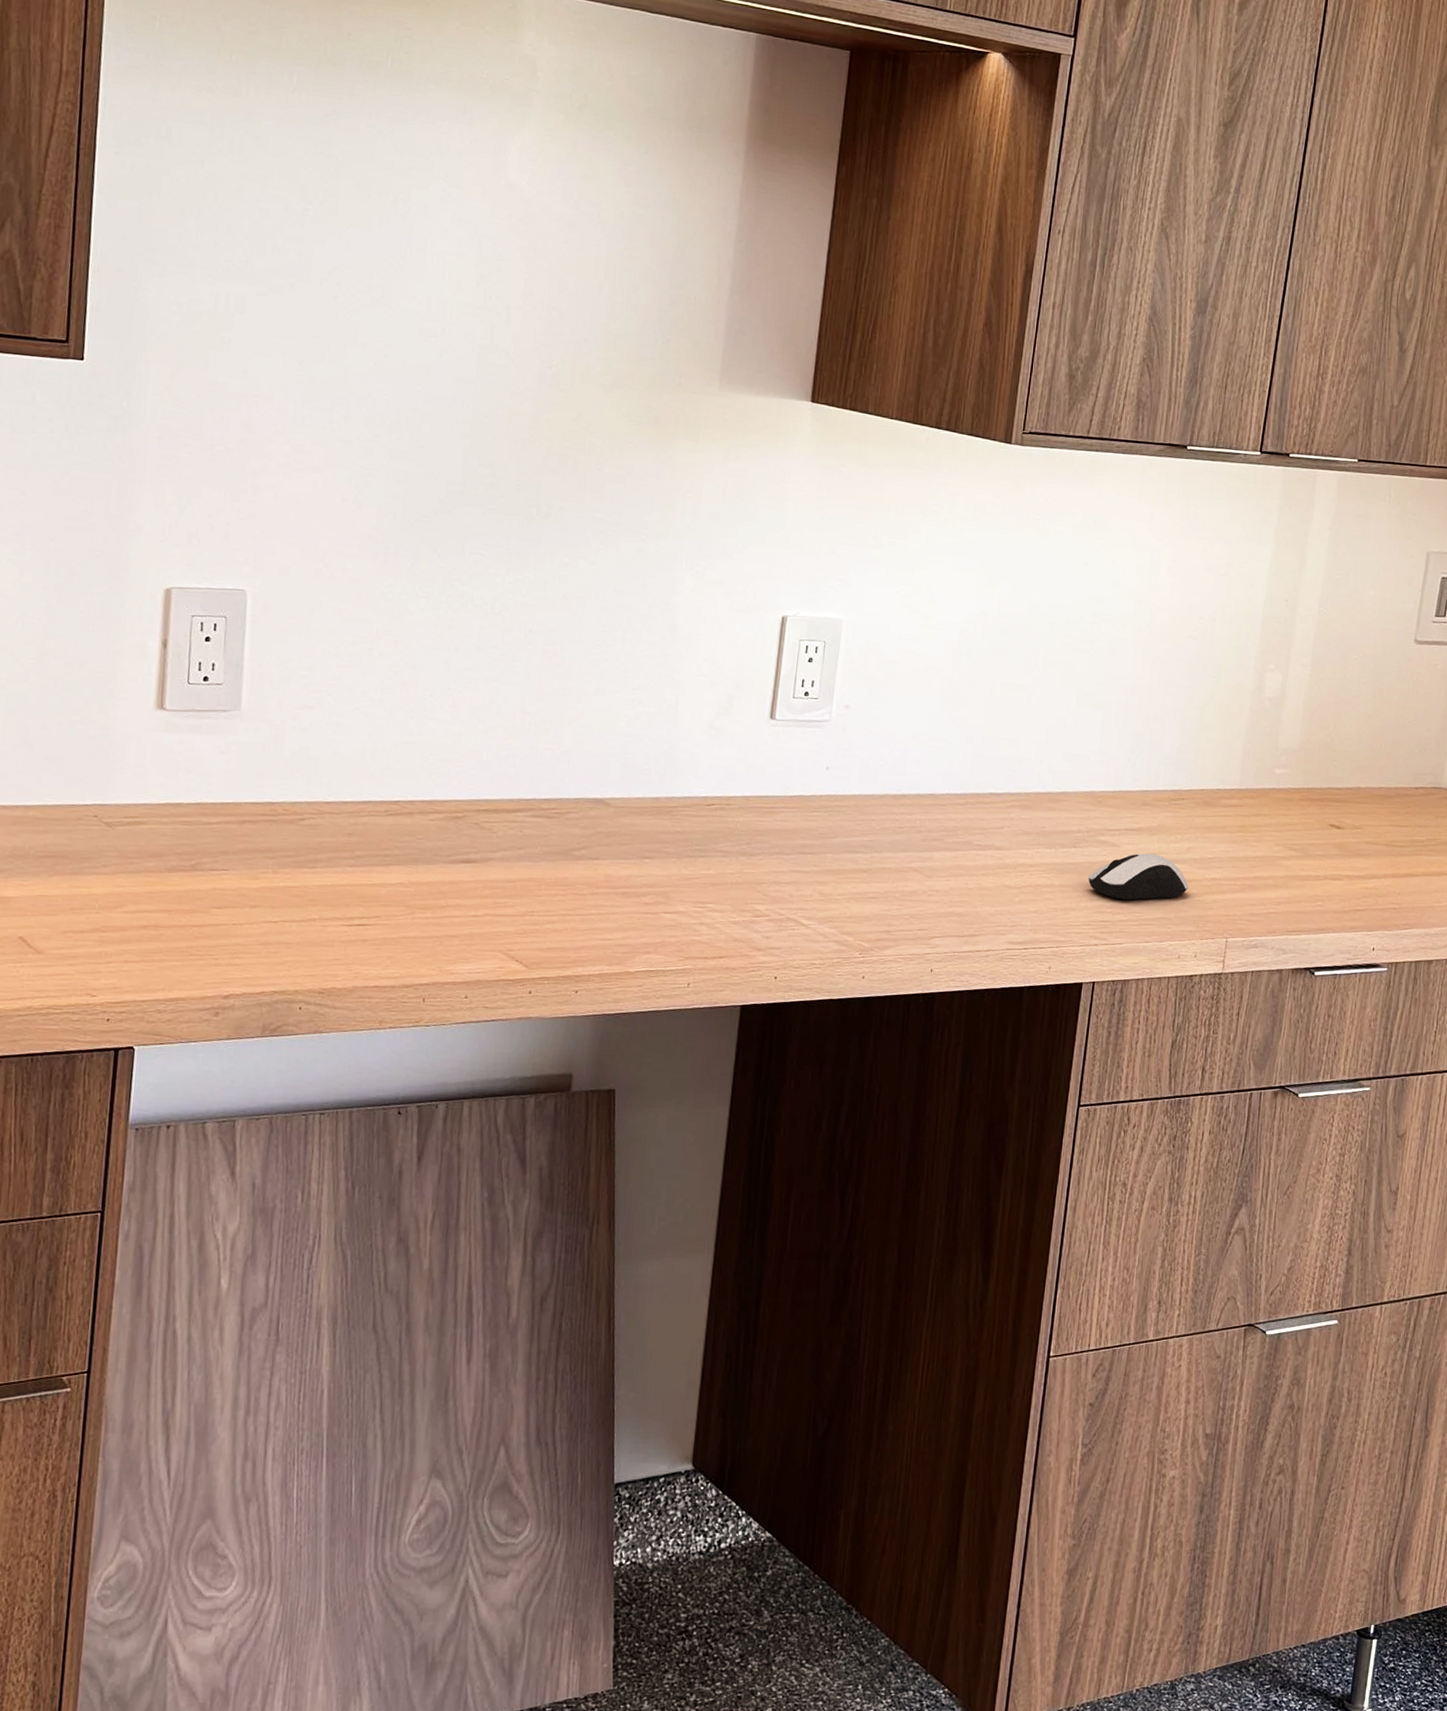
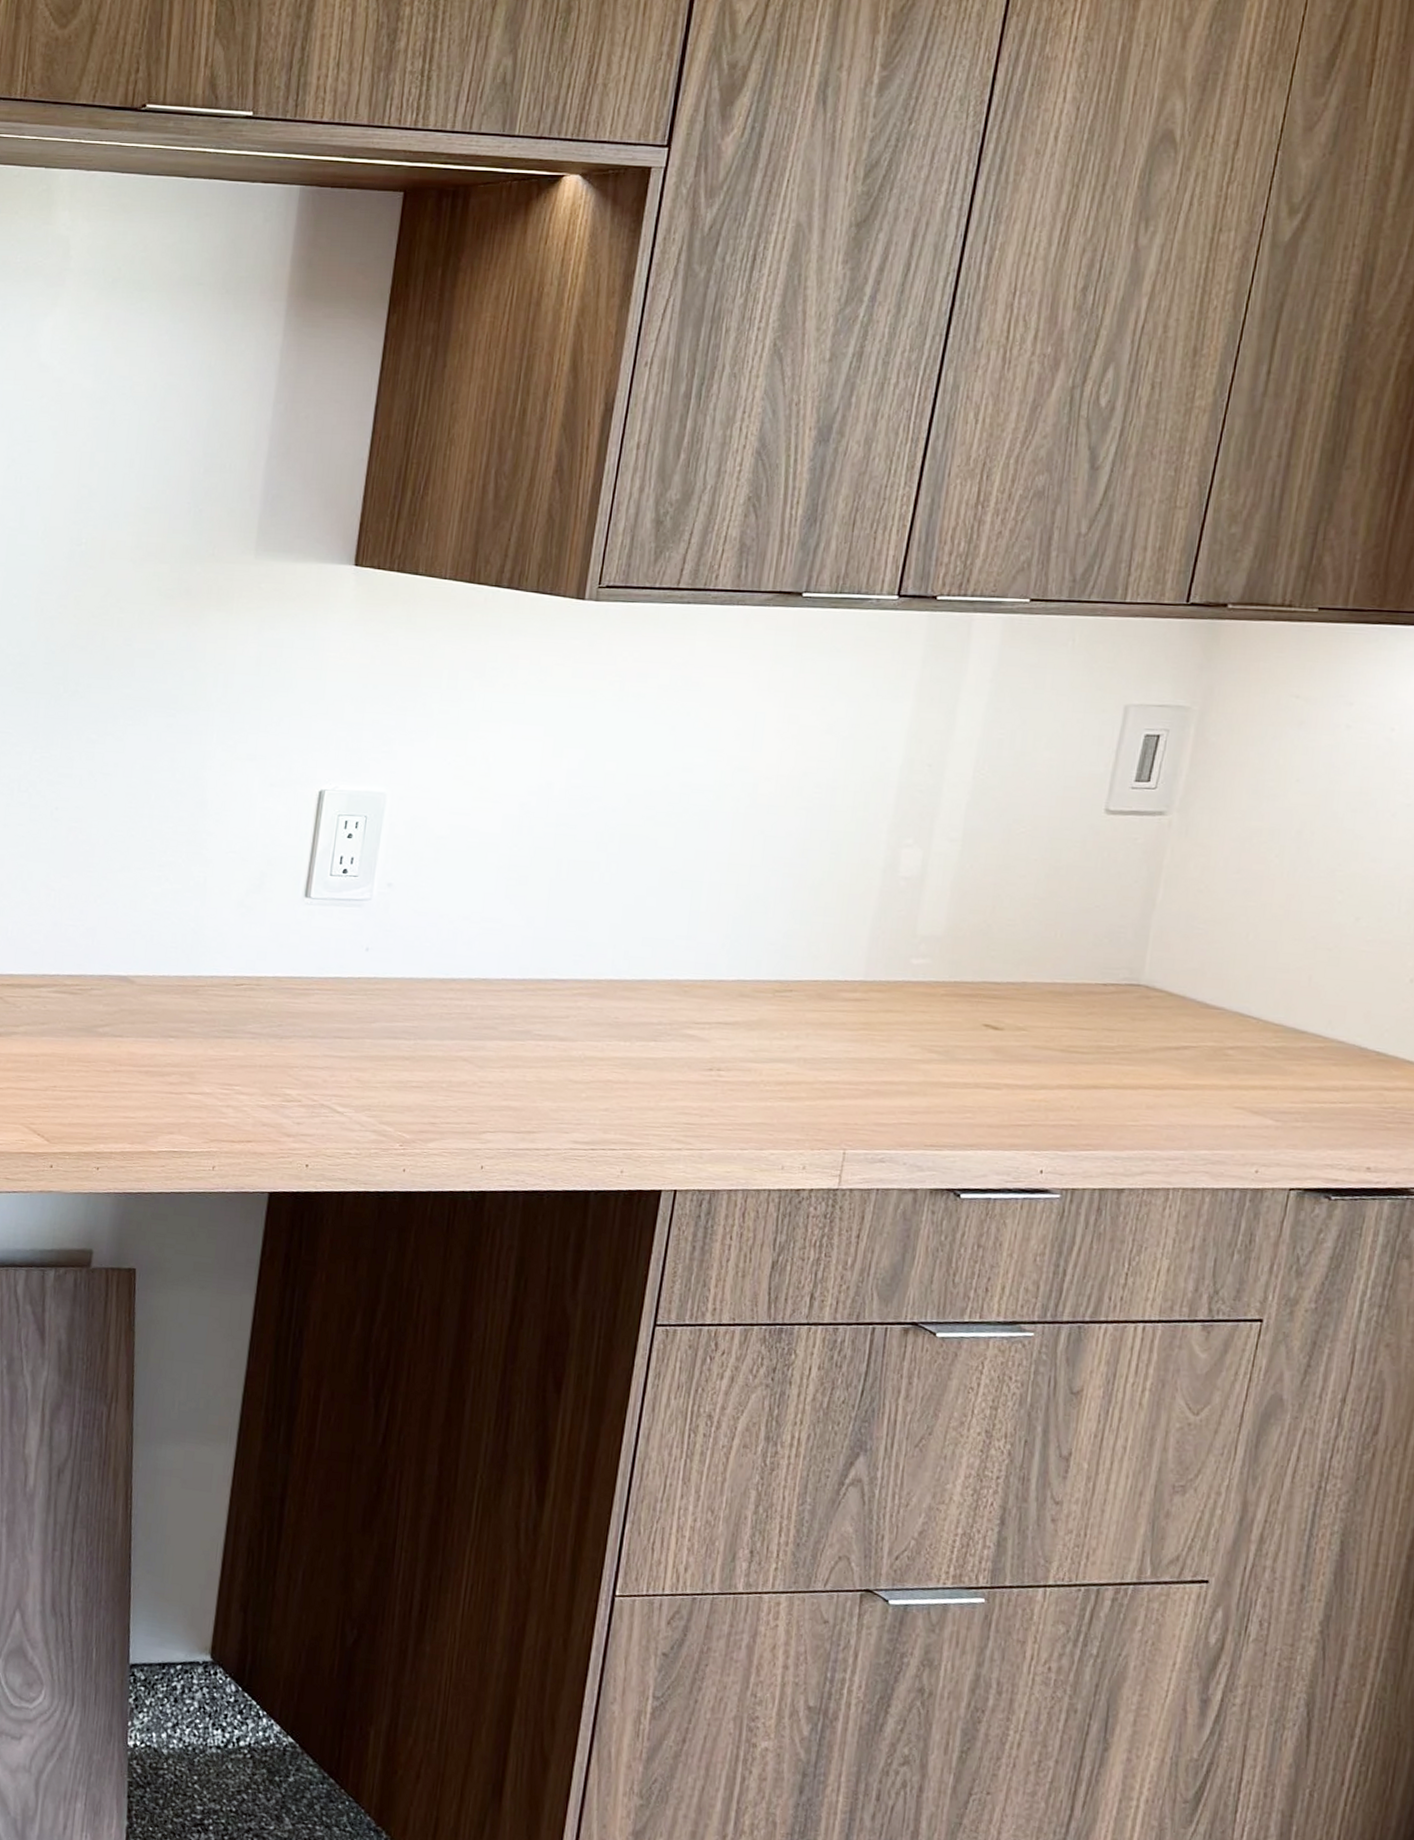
computer mouse: present [1088,853,1189,900] -> none [670,1050,797,1102]

